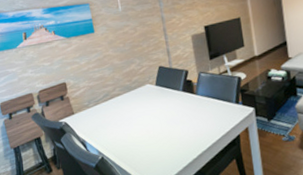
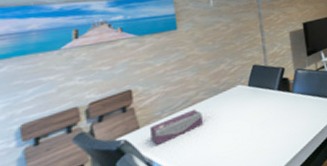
tissue box: none [81,102,121,130] -> present [149,108,204,146]

